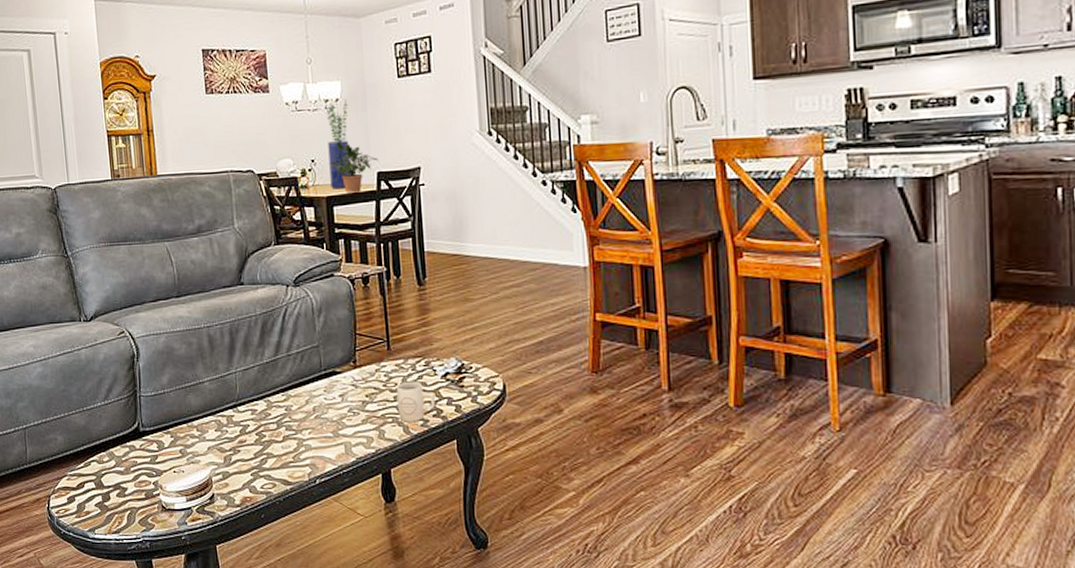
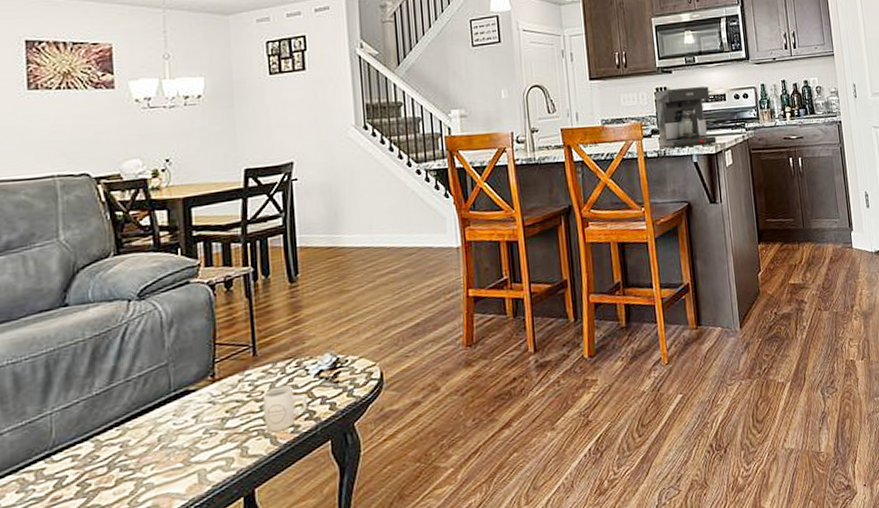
vase: present [327,100,350,190] -> none [186,96,213,190]
potted plant: present [329,141,380,193] -> none [188,139,248,193]
coffee maker: none [846,86,936,168] -> present [655,86,717,148]

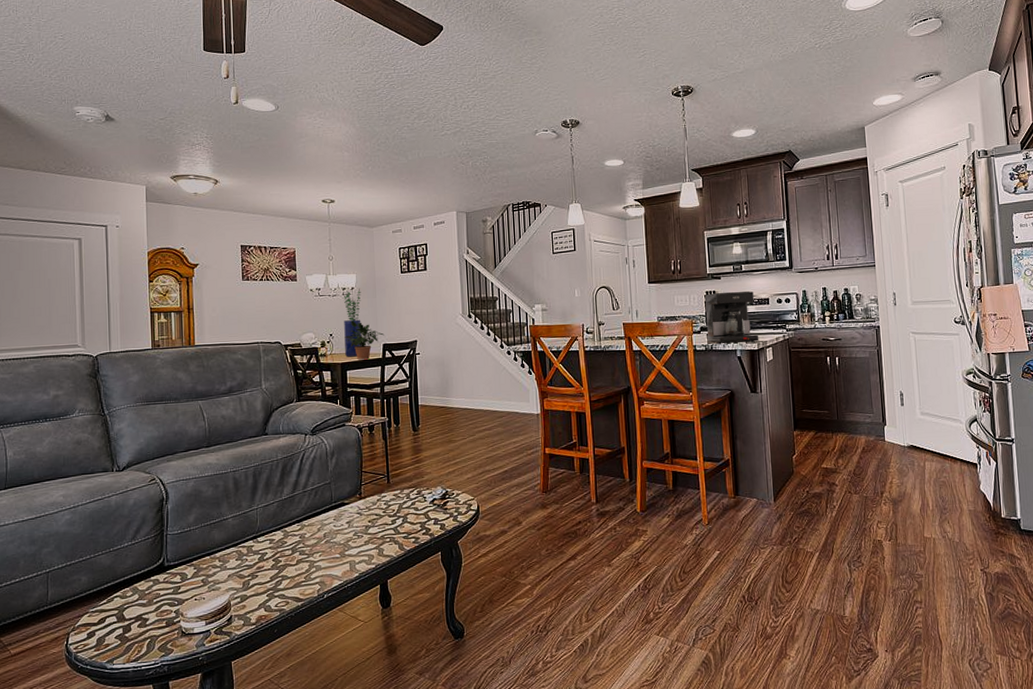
vase: none [186,96,213,190] -> present [344,289,362,357]
potted plant: none [188,139,248,193] -> present [344,320,385,360]
mug: present [262,385,309,433] -> none [393,507,425,541]

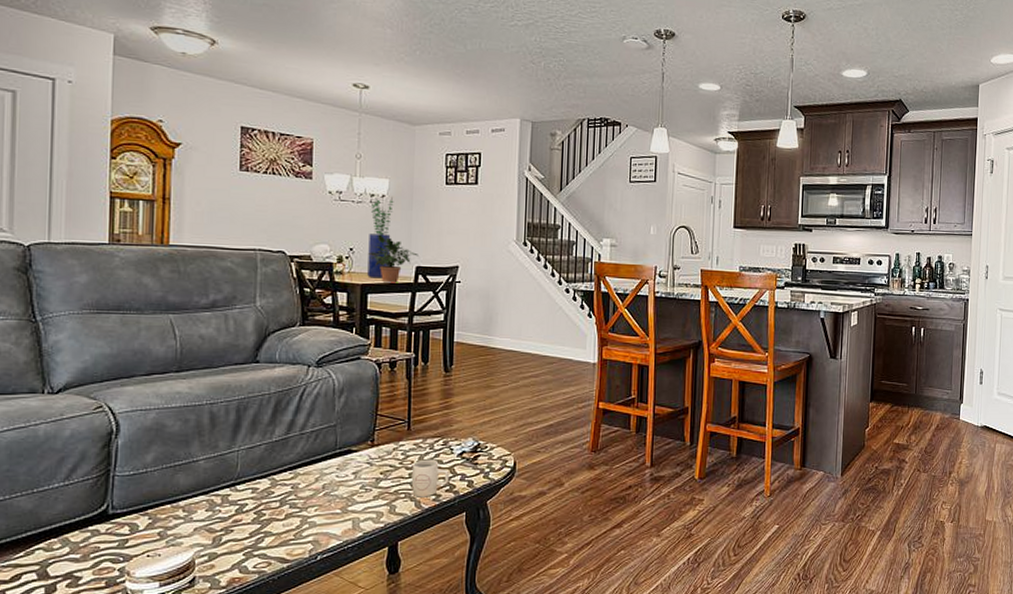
mug: none [393,507,425,541] -> present [411,459,450,497]
coffee maker: present [705,291,759,343] -> none [790,246,845,303]

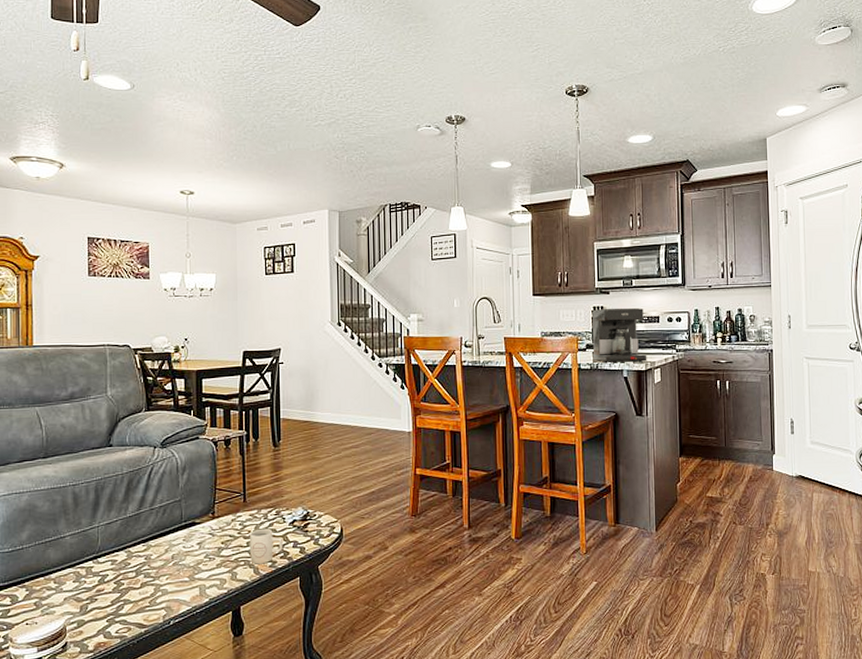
vase: present [367,197,394,279] -> none [201,290,221,364]
potted plant: present [368,234,420,283] -> none [201,324,246,368]
coffee maker: none [790,246,845,303] -> present [592,307,647,362]

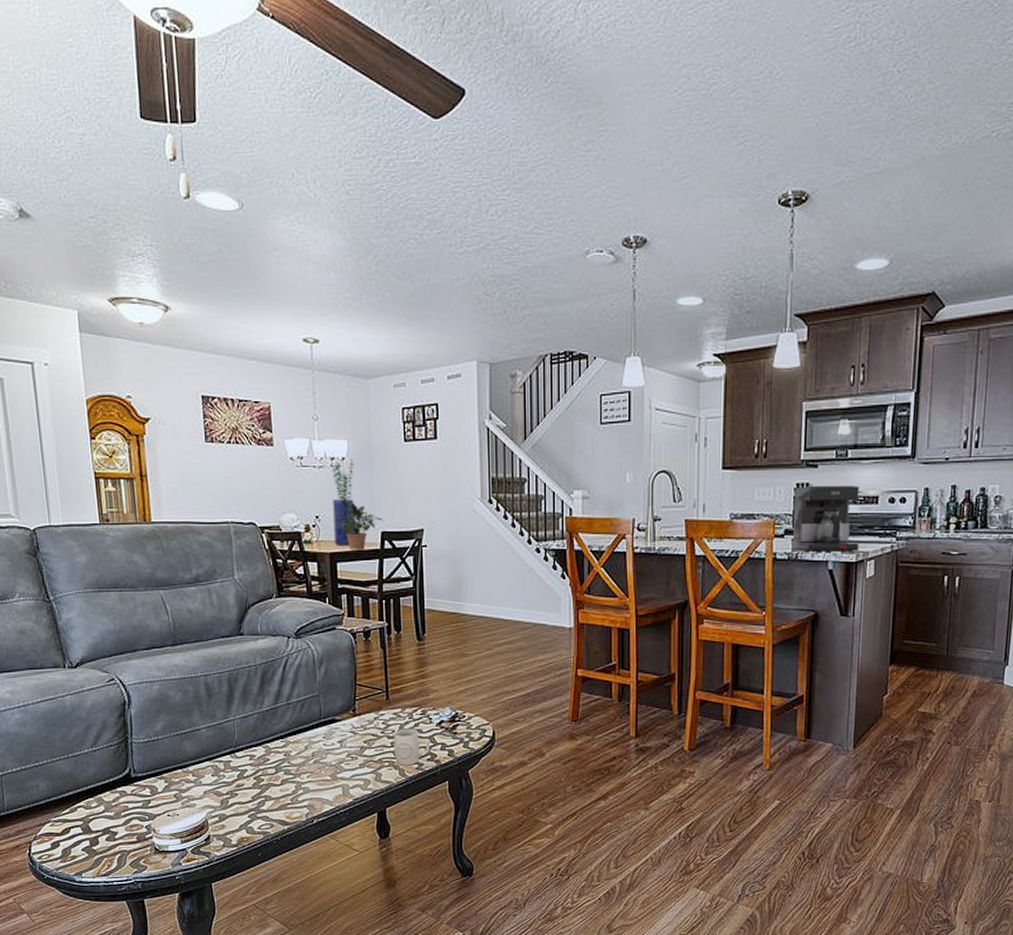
vase: none [201,290,221,364] -> present [332,459,355,546]
potted plant: none [201,324,246,368] -> present [334,499,384,550]

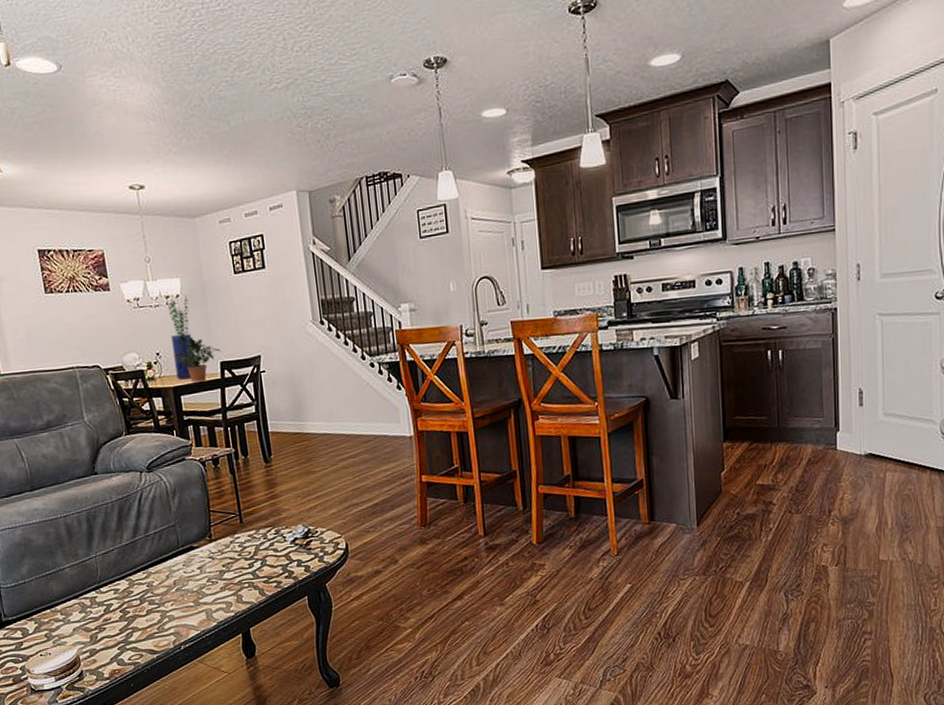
mug: present [393,729,431,766] -> none [250,548,287,586]
coffee maker: present [791,485,860,552] -> none [614,272,682,340]

